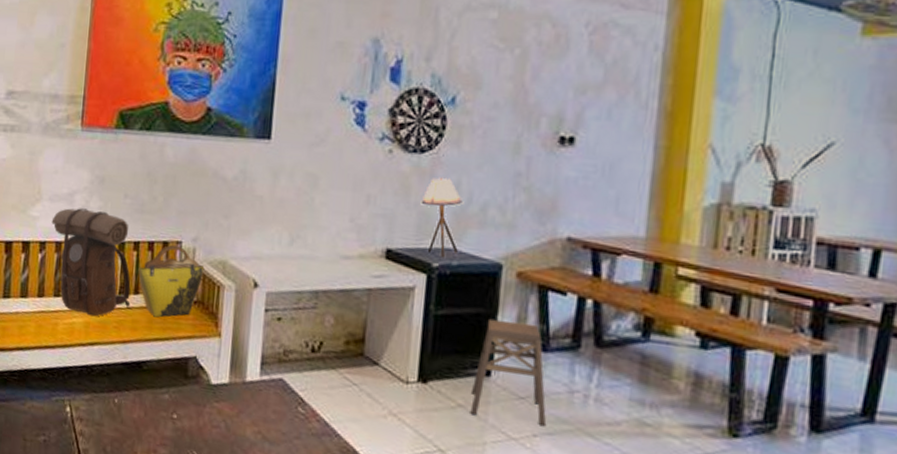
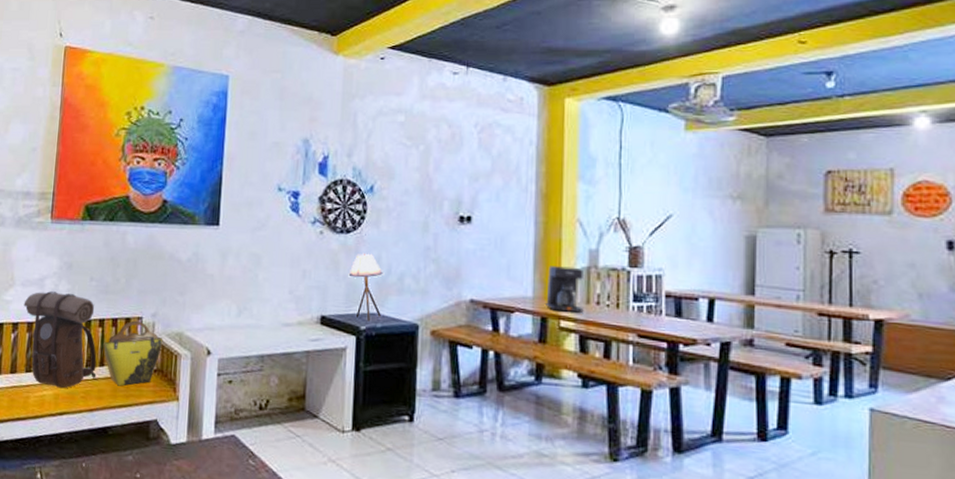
stool: present [470,318,547,427] -> none [398,371,462,463]
coffee maker: none [661,201,712,259] -> present [546,266,584,313]

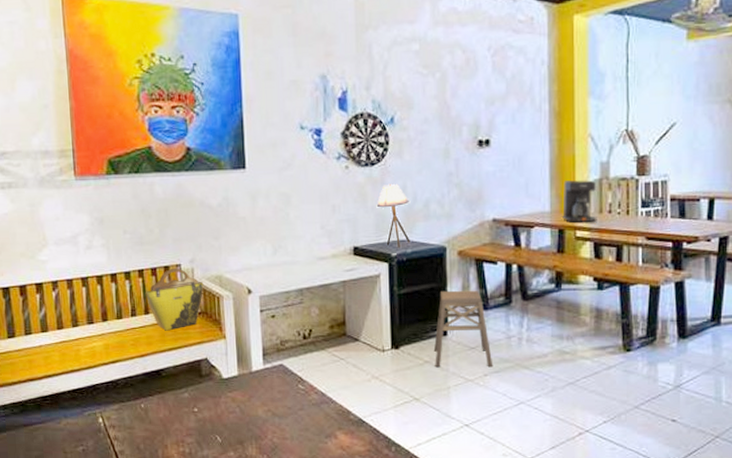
backpack: present [23,291,97,389] -> none [60,248,143,339]
stool: none [398,371,462,463] -> present [434,290,493,368]

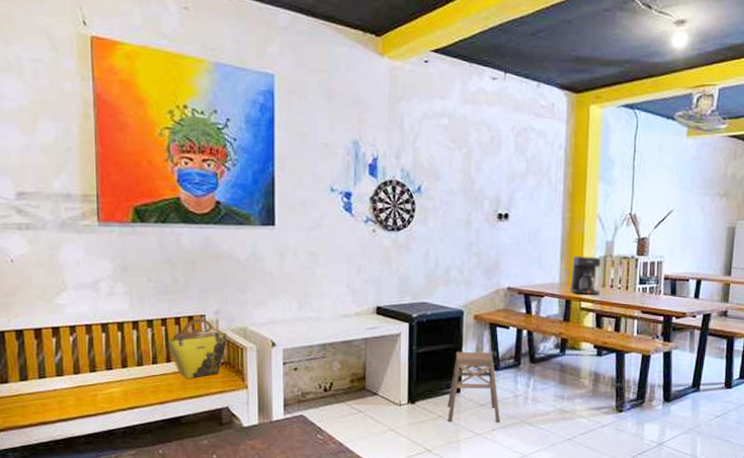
table lamp: present [376,183,410,248] -> none [400,249,431,310]

